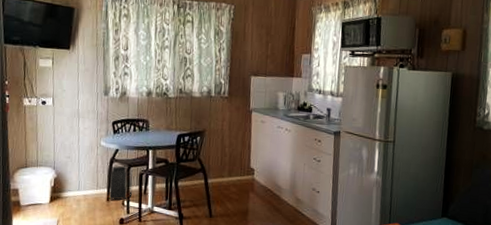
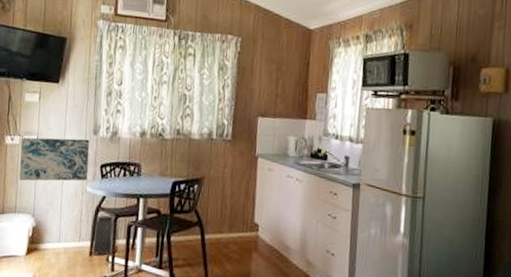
wall art: none [38,99,102,138] -> present [19,137,90,181]

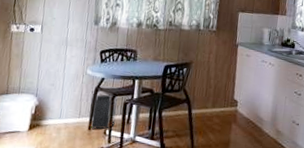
wall art: present [19,137,90,181] -> none [23,26,91,65]

